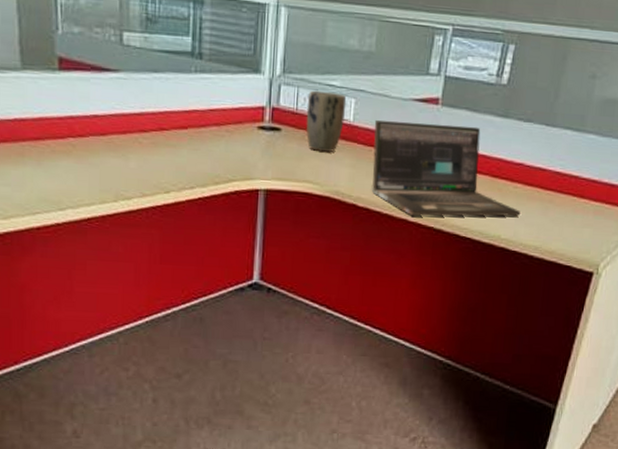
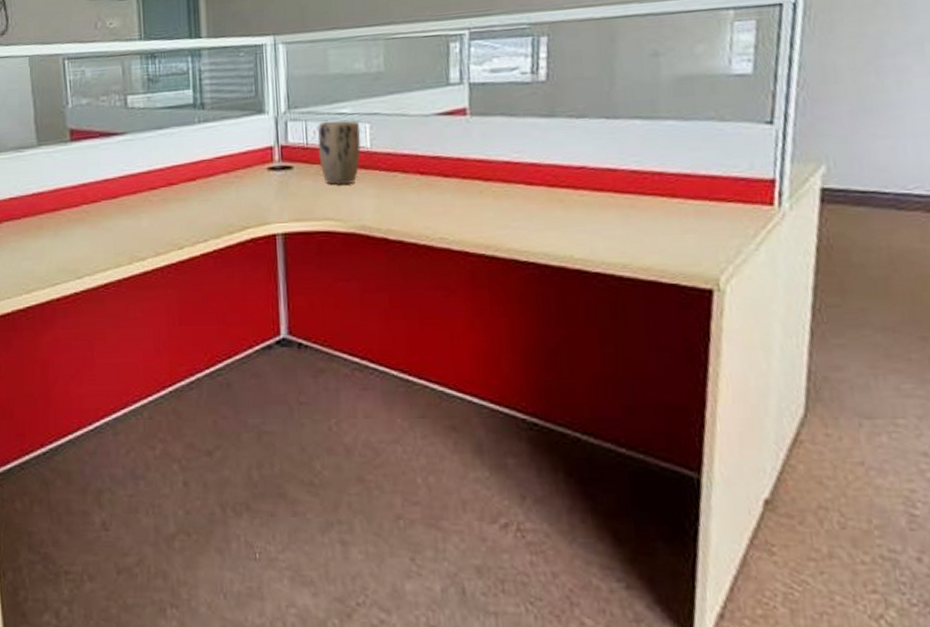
laptop: present [372,120,521,217] -> none [394,132,594,243]

